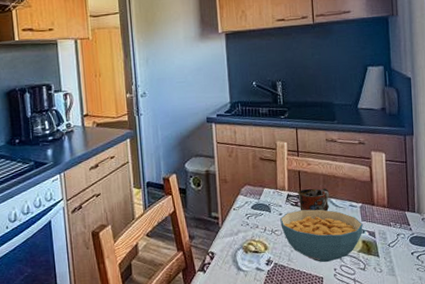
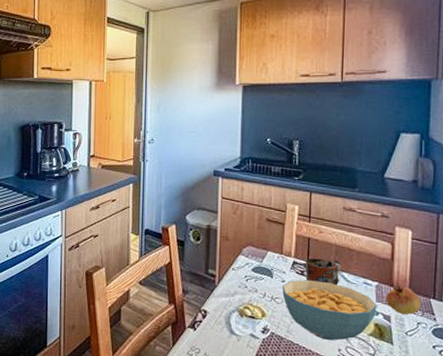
fruit: none [369,203,398,229] -> present [385,285,421,315]

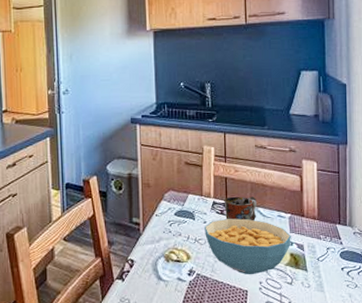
fruit: present [385,285,421,315] -> none [298,215,329,242]

